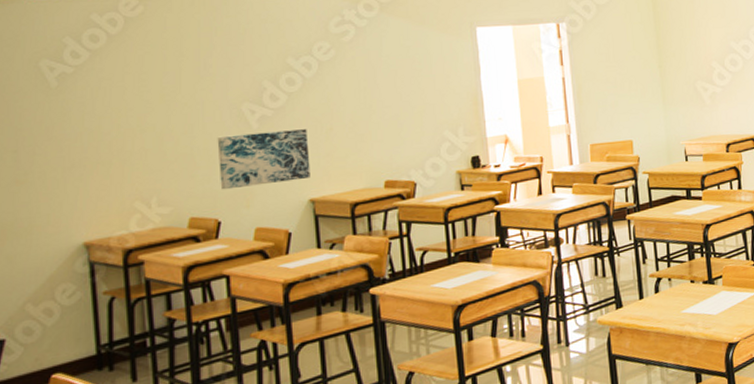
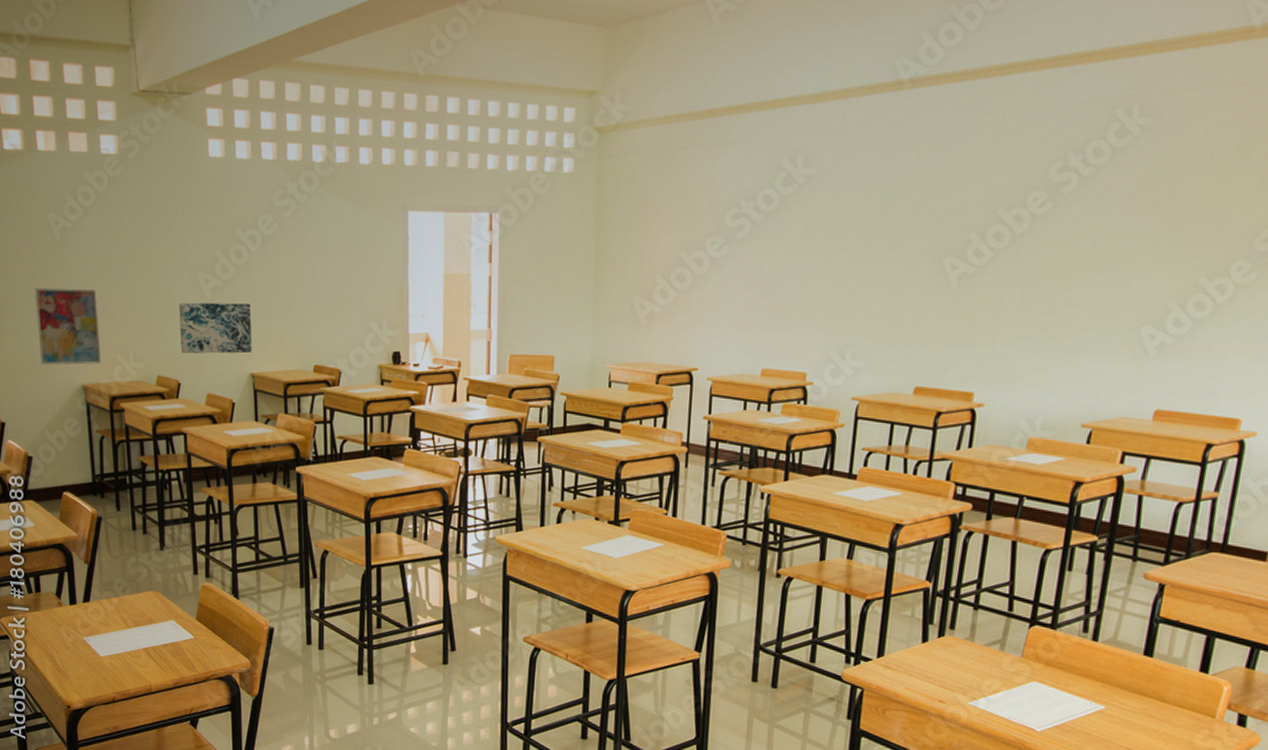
wall art: none [17,134,112,228] -> present [35,288,101,365]

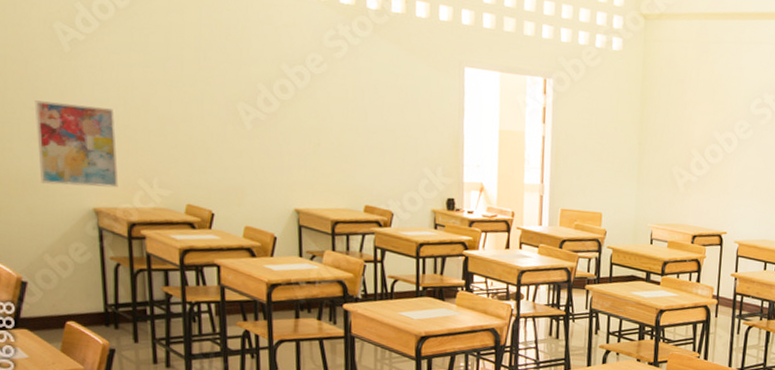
wall art: present [178,302,252,354] -> none [213,130,298,189]

